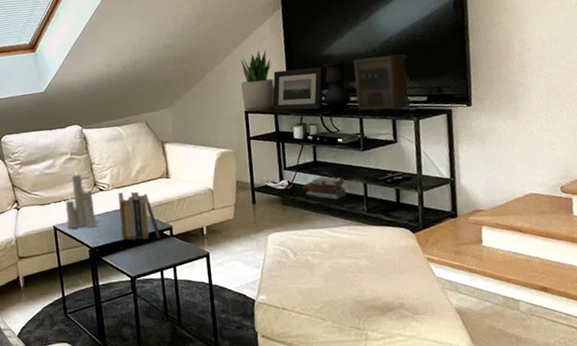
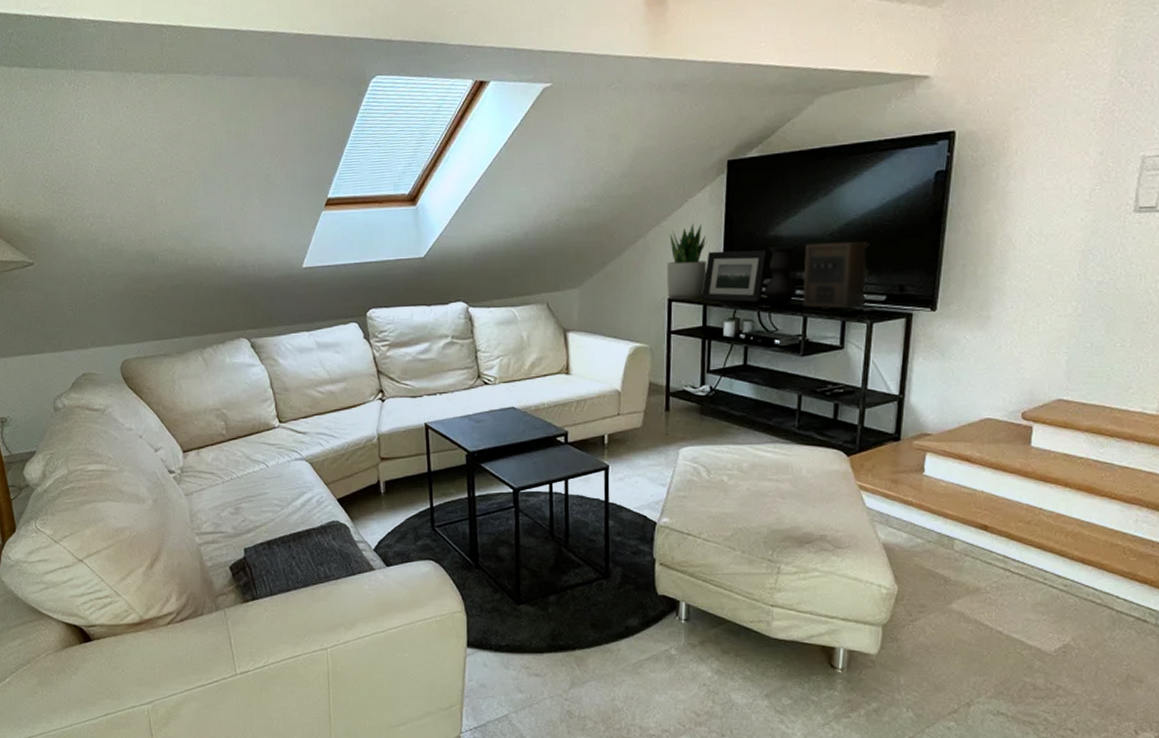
candle: present [65,171,98,229] -> none [440,359,479,430]
books: present [118,191,161,241] -> none [506,387,554,446]
books: present [302,176,347,201] -> none [726,384,777,413]

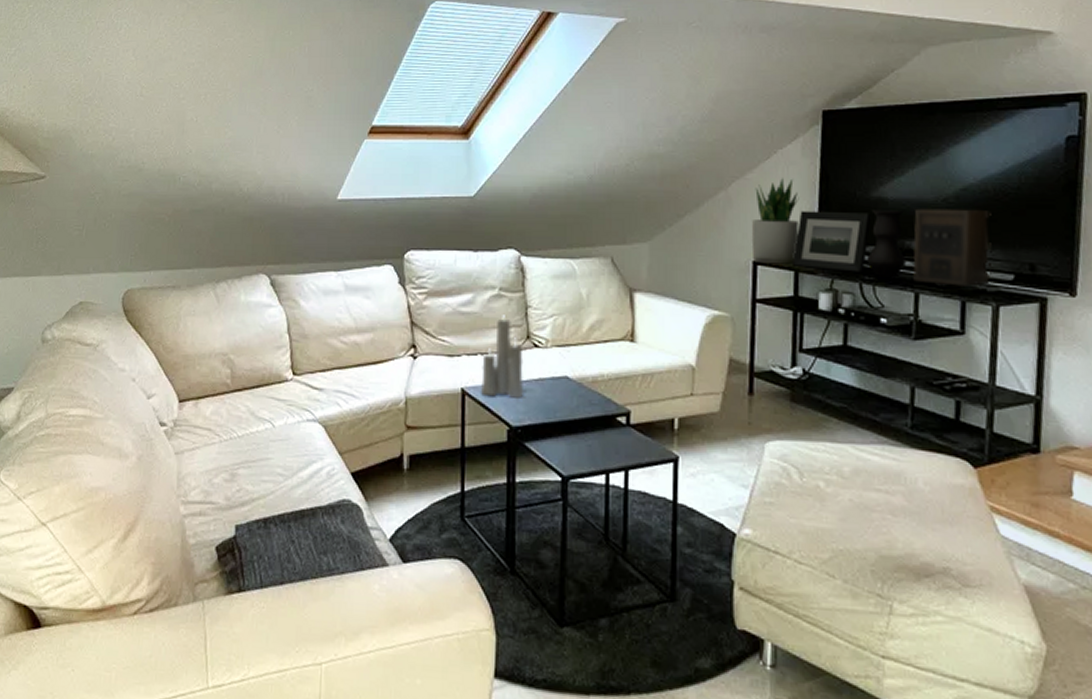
candle: none [440,359,479,430] -> present [480,315,525,400]

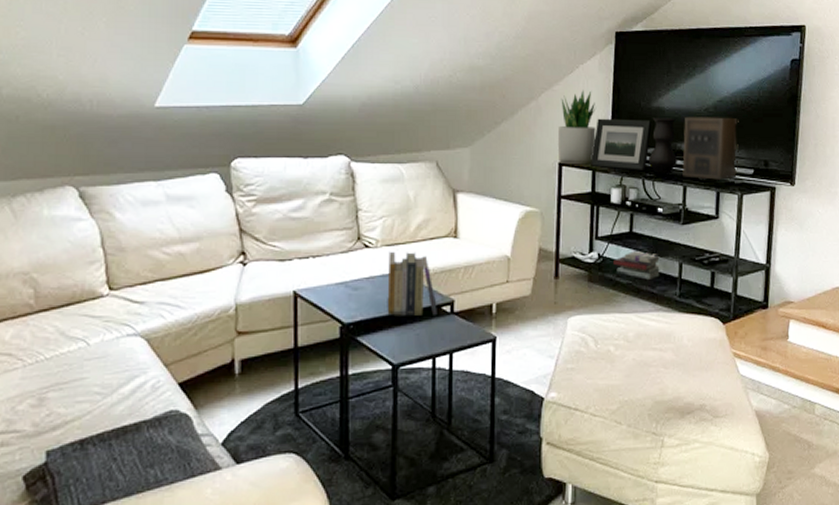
candle: present [480,315,525,400] -> none [312,218,356,298]
books: none [557,352,613,427] -> present [387,251,439,316]
books: none [823,369,885,406] -> present [613,251,660,281]

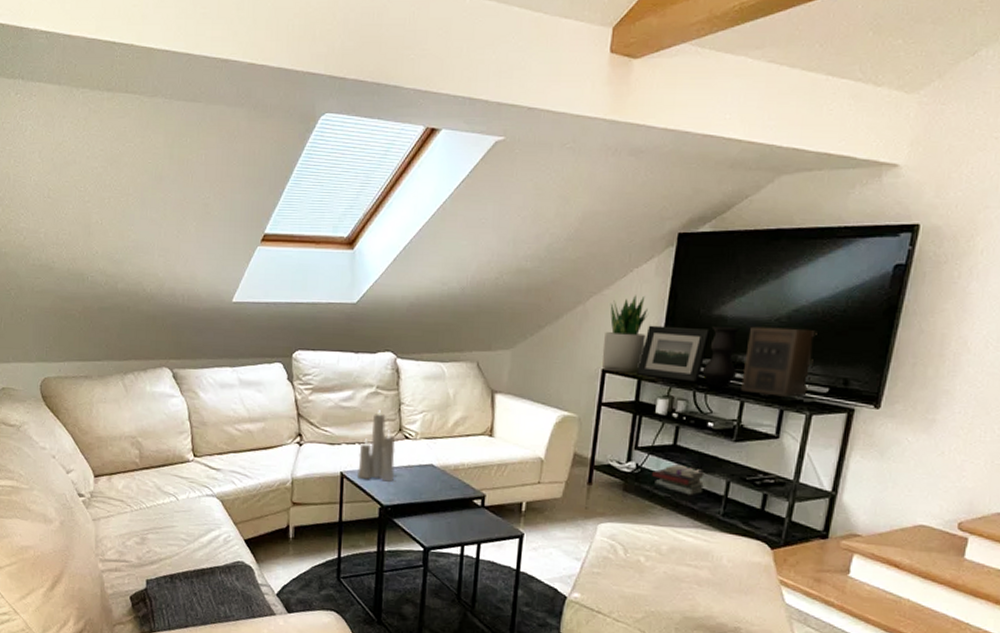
candle: none [312,218,356,298] -> present [356,410,395,483]
books: present [387,251,439,316] -> none [422,444,470,508]

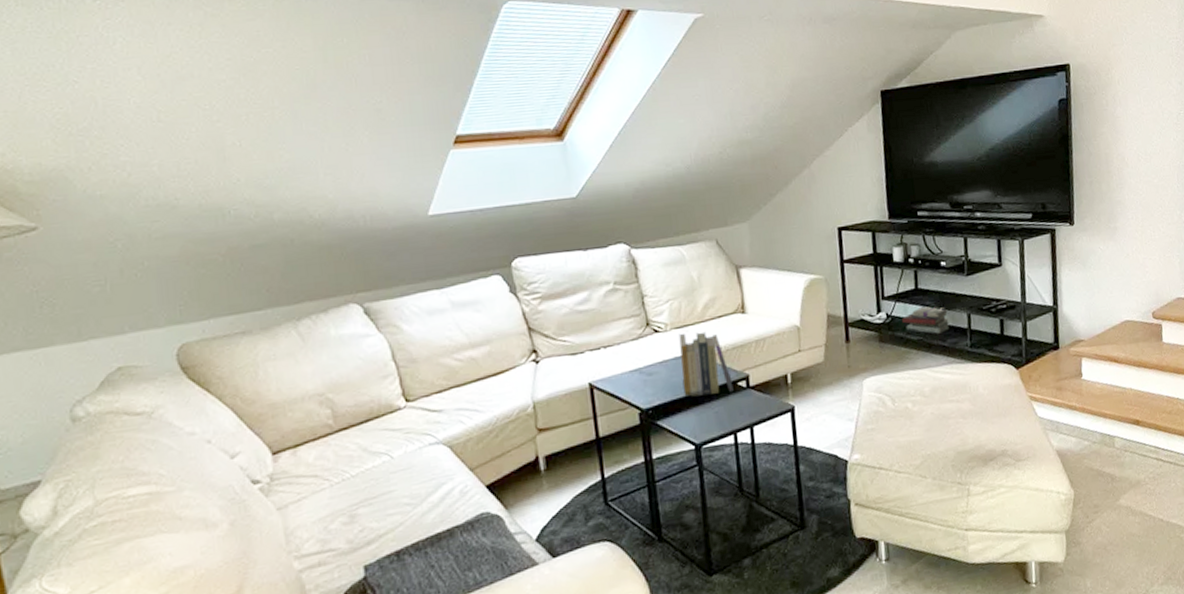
candle: present [356,410,395,483] -> none [605,307,651,386]
books: none [422,444,470,508] -> present [679,331,735,397]
planter: present [602,295,649,373] -> none [833,152,873,229]
picture frame: present [637,325,711,382] -> none [869,175,927,228]
vase: present [703,326,741,386] -> none [926,170,955,228]
speaker: present [741,326,817,397] -> none [958,164,1016,229]

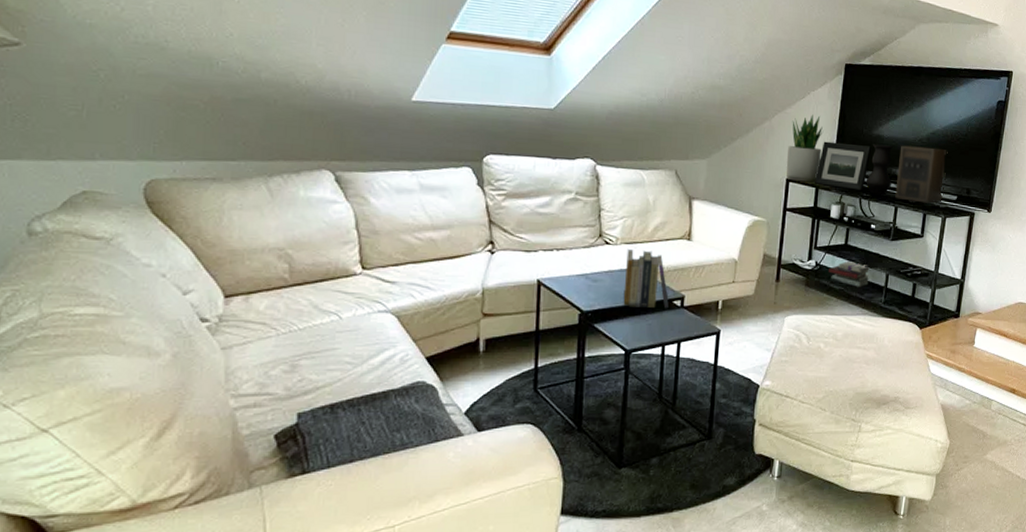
planter: none [833,152,873,229] -> present [786,114,824,183]
picture frame: none [869,175,927,228] -> present [815,141,872,191]
vase: none [926,170,955,228] -> present [866,144,894,194]
speaker: none [958,164,1016,229] -> present [895,145,948,204]

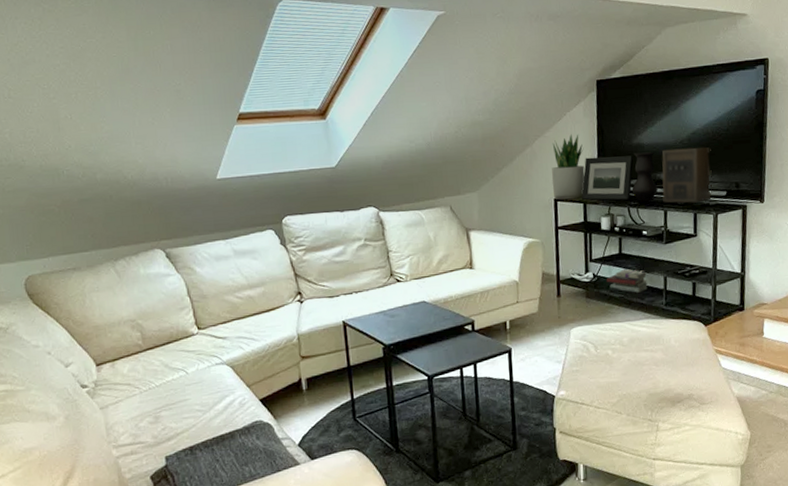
books: present [623,248,670,309] -> none [417,283,462,337]

